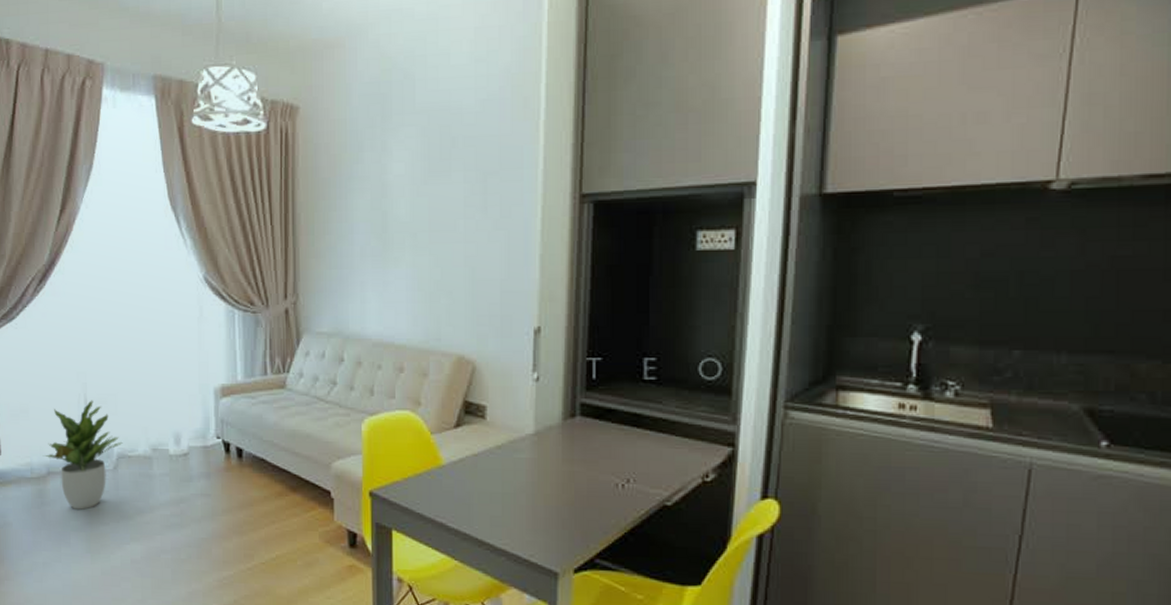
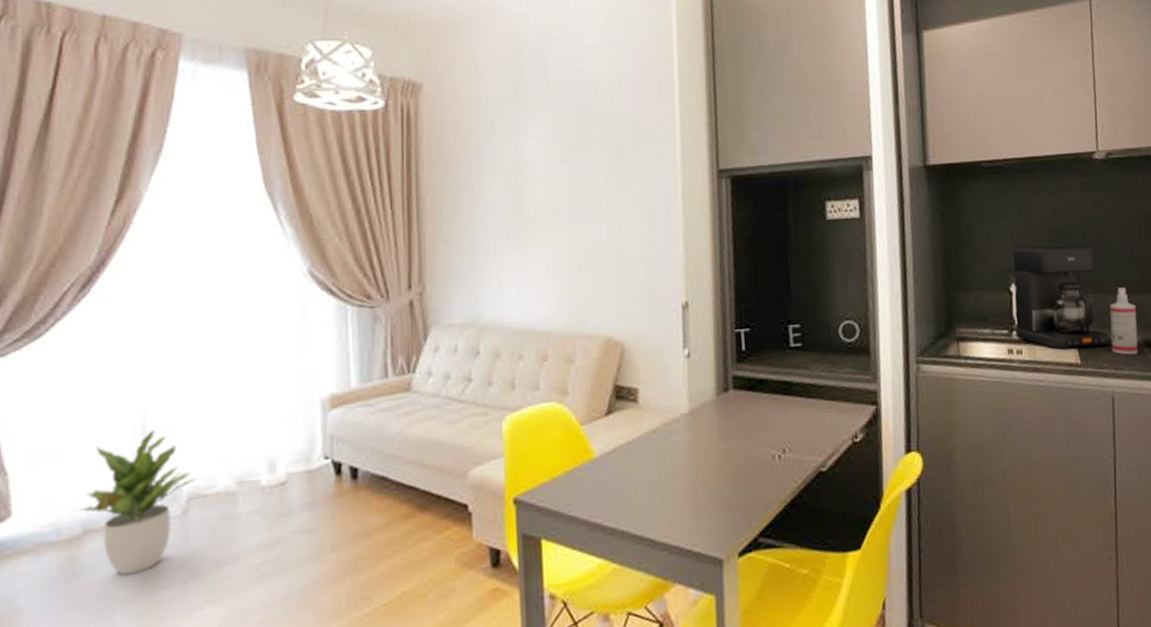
coffee maker: none [910,289,1040,410] -> present [1013,244,1112,349]
spray bottle: none [1038,345,1080,424] -> present [1109,287,1139,355]

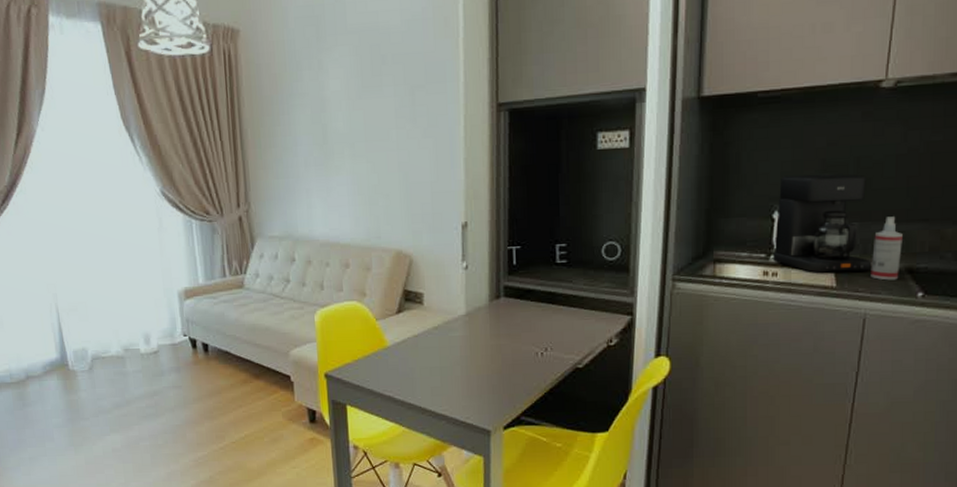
potted plant: present [78,429,196,575] -> none [21,309,96,408]

